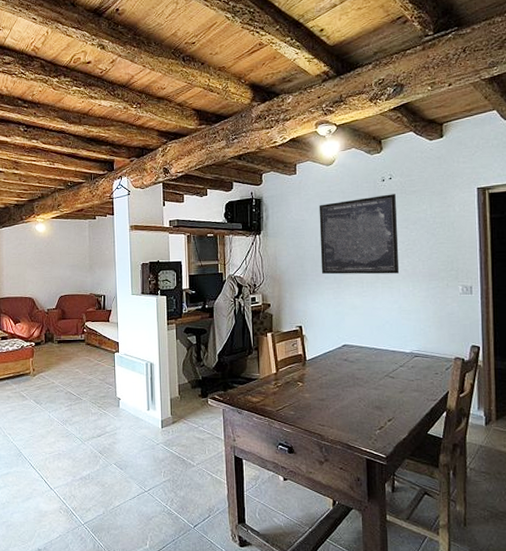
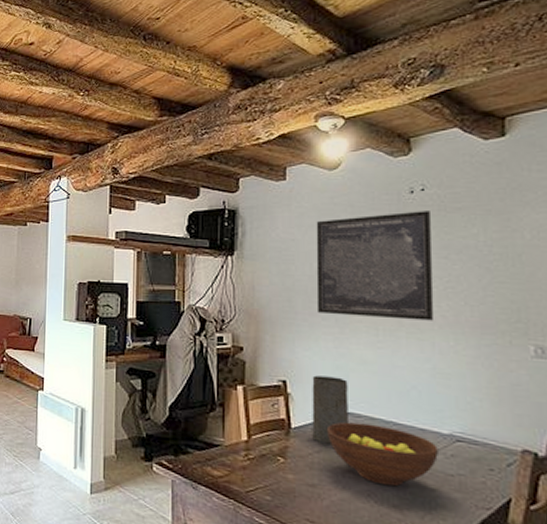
vase: none [319,320,345,370] -> present [312,375,348,446]
fruit bowl: none [331,351,403,393] -> present [328,422,438,487]

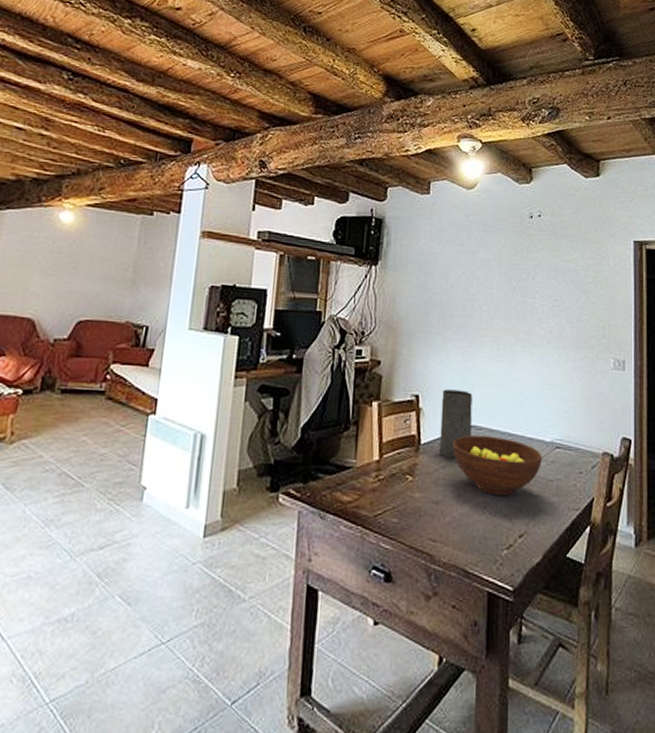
wall art: present [316,211,435,321] -> none [449,234,545,336]

